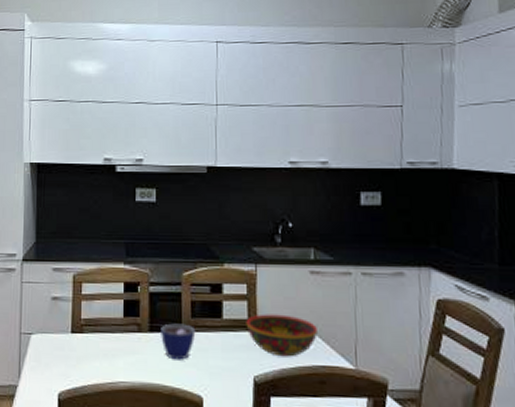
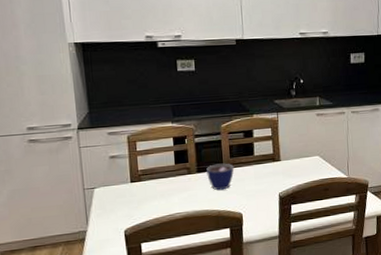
bowl: present [246,314,317,357] -> none [271,147,322,177]

